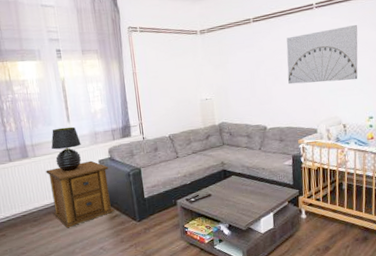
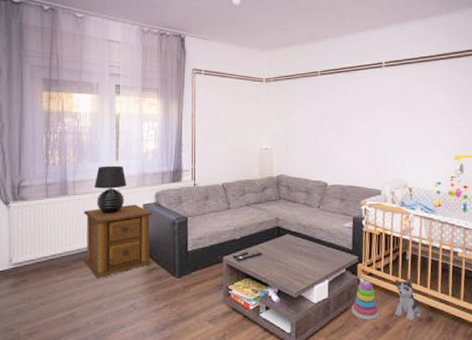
wall art: present [286,24,358,85] -> none [353,86,427,142]
stacking toy: none [295,210,320,244] -> present [351,280,379,320]
plush toy: none [333,205,358,241] -> present [394,278,422,321]

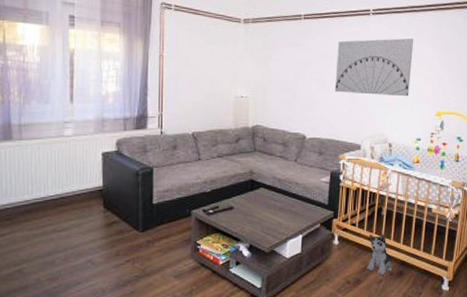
side table: present [84,204,153,278] -> none [32,152,113,231]
table lamp: present [94,165,127,213] -> none [45,108,83,161]
stacking toy: present [351,280,379,320] -> none [324,236,351,275]
wall art: none [353,86,427,142] -> present [335,38,414,97]

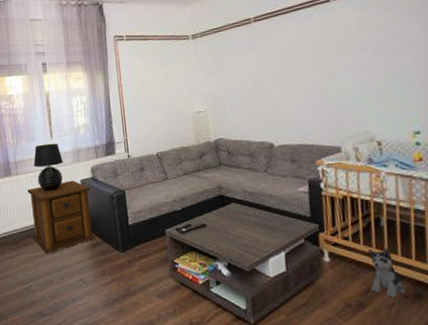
side table: none [32,152,113,231] -> present [27,180,96,253]
table lamp: none [45,108,83,161] -> present [34,143,63,191]
wall art: present [335,38,414,97] -> none [296,16,395,93]

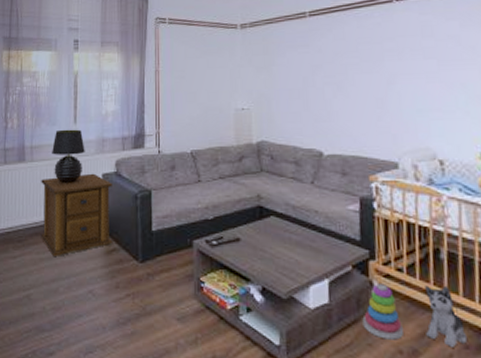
stacking toy: none [315,251,351,297] -> present [362,284,403,340]

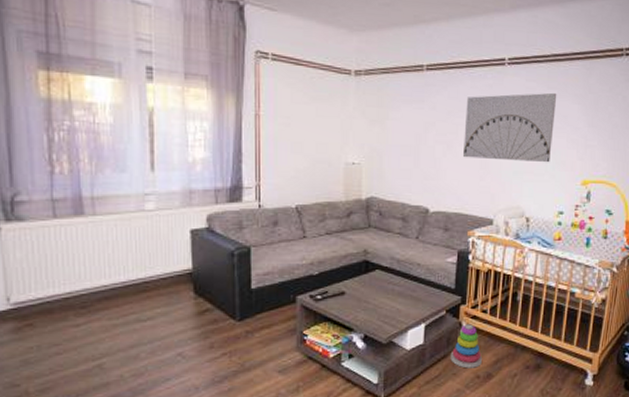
side table: present [40,173,113,256] -> none [108,229,206,321]
table lamp: present [52,129,85,183] -> none [122,177,167,240]
wall art: none [354,23,461,99] -> present [463,92,557,163]
plush toy: present [425,285,468,347] -> none [499,321,529,369]

